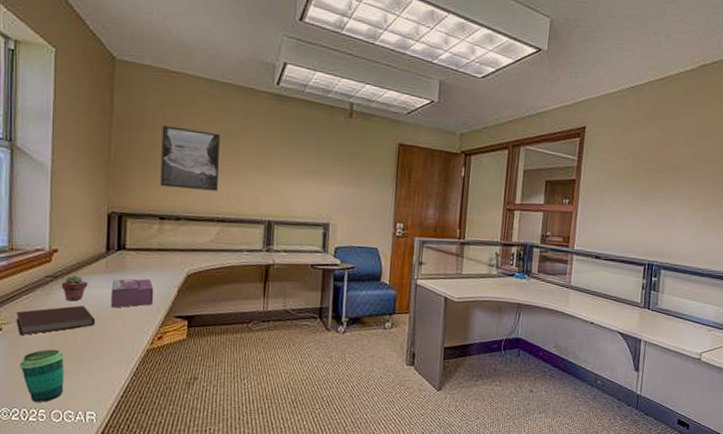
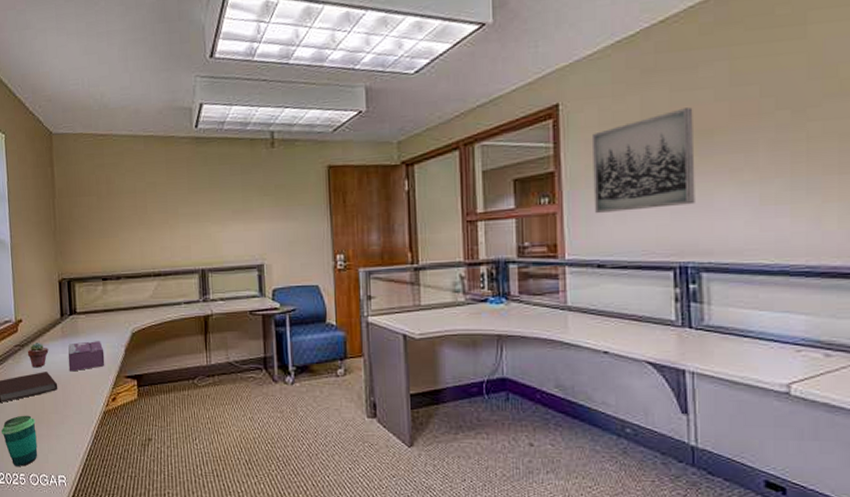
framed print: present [160,125,221,191] -> none [96,187,151,248]
wall art: none [599,147,673,219] -> present [593,107,695,214]

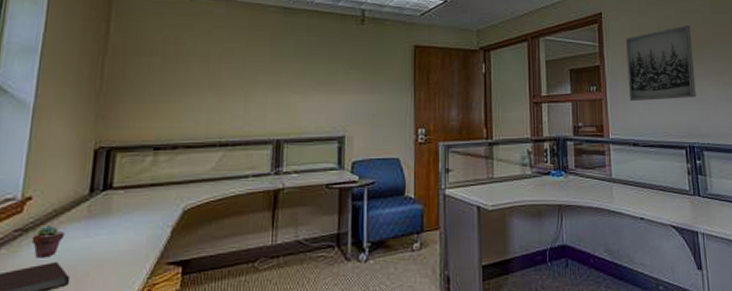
tissue box: present [68,341,105,372] -> none [90,221,144,261]

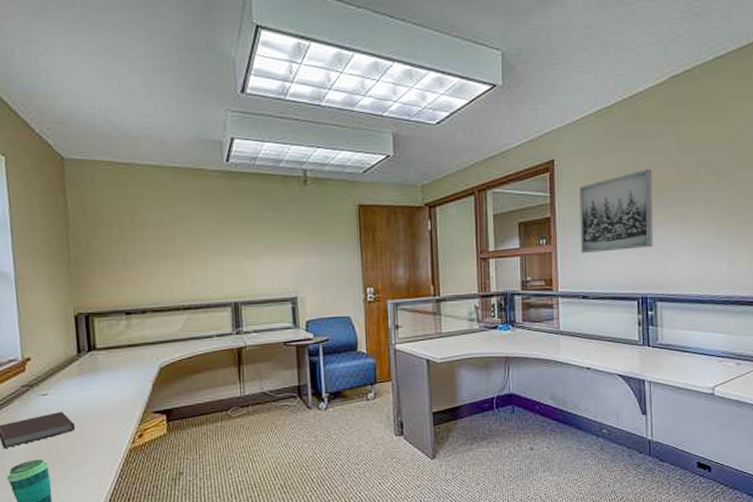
potted succulent: present [31,225,65,258] -> none [37,382,64,409]

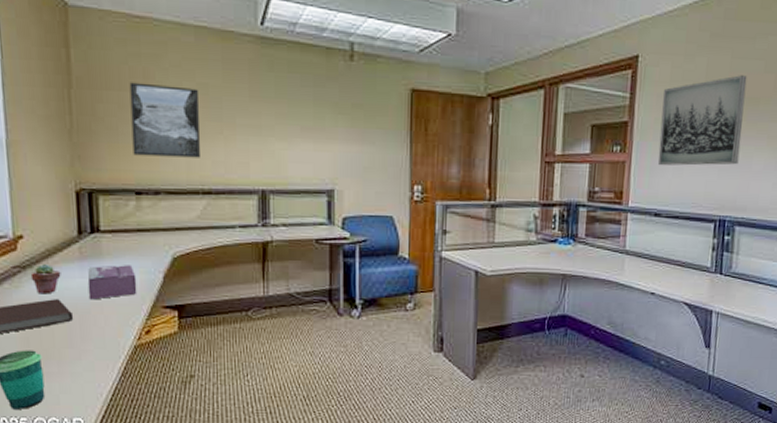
potted succulent: none [37,382,64,409] -> present [30,264,61,294]
tissue box: none [86,377,130,410] -> present [87,265,137,300]
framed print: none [117,218,180,281] -> present [129,82,200,158]

